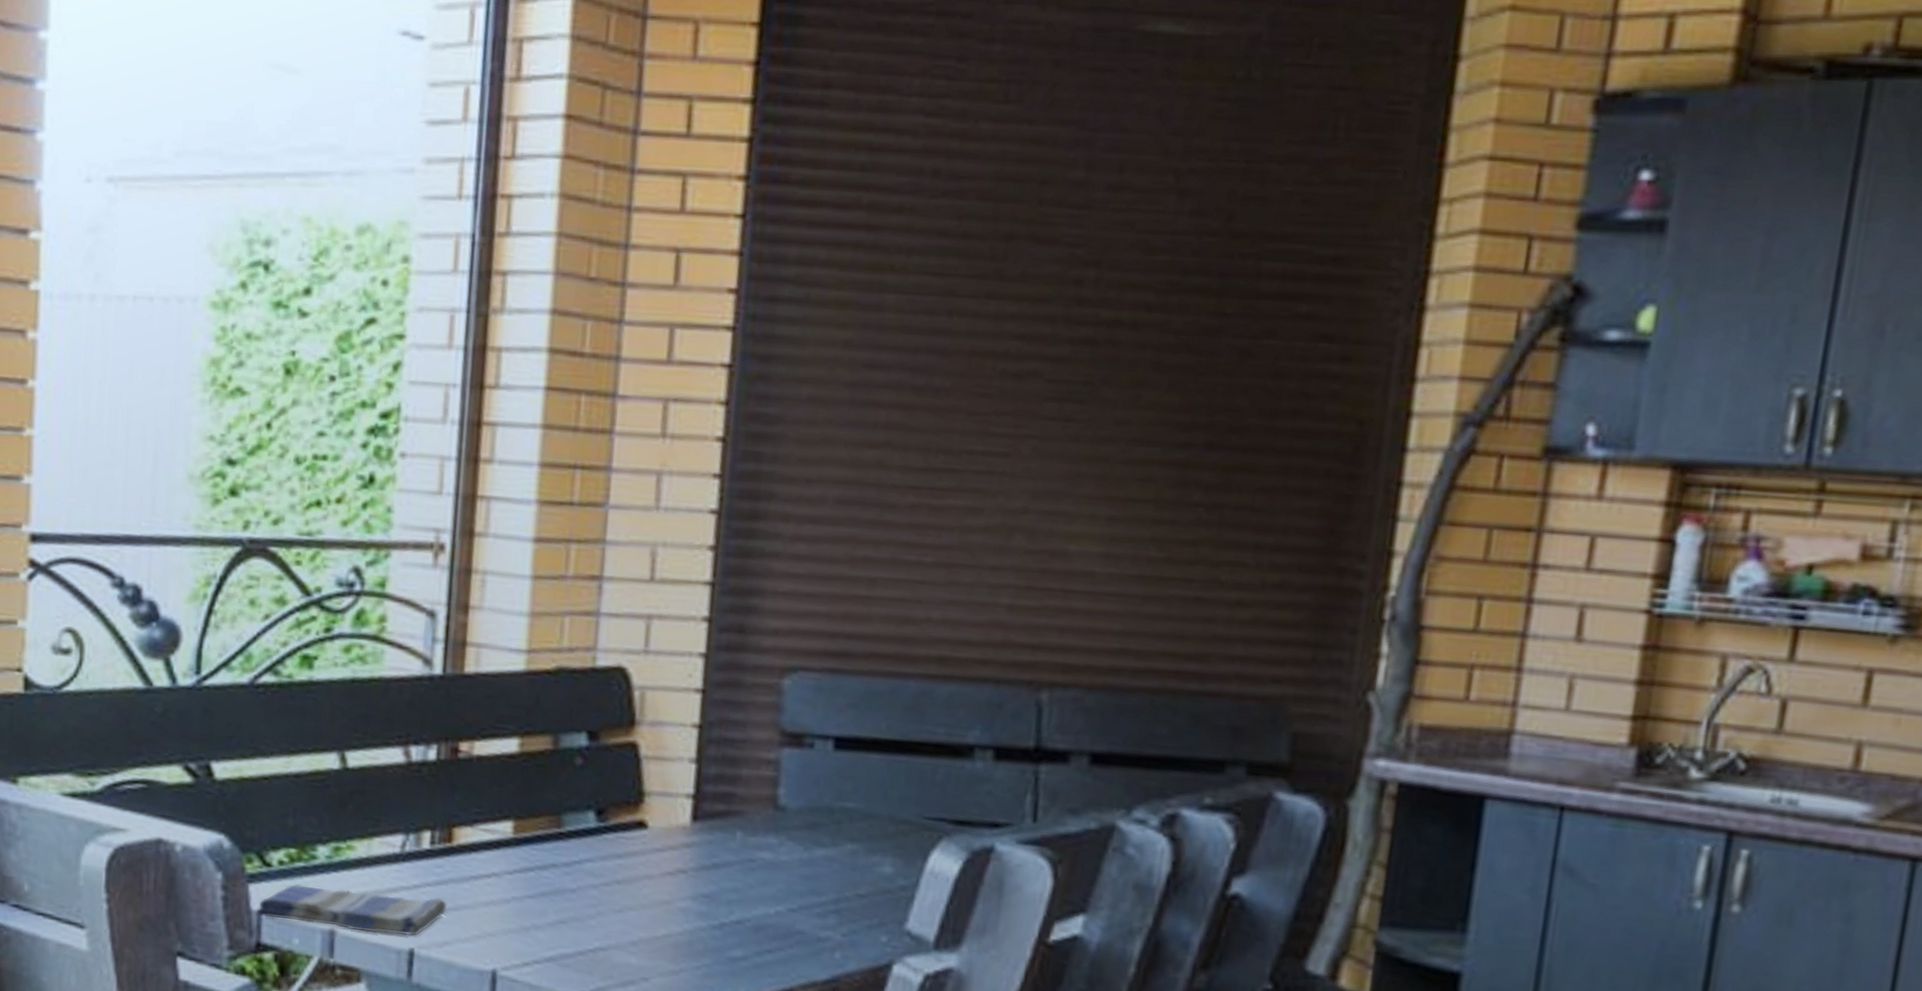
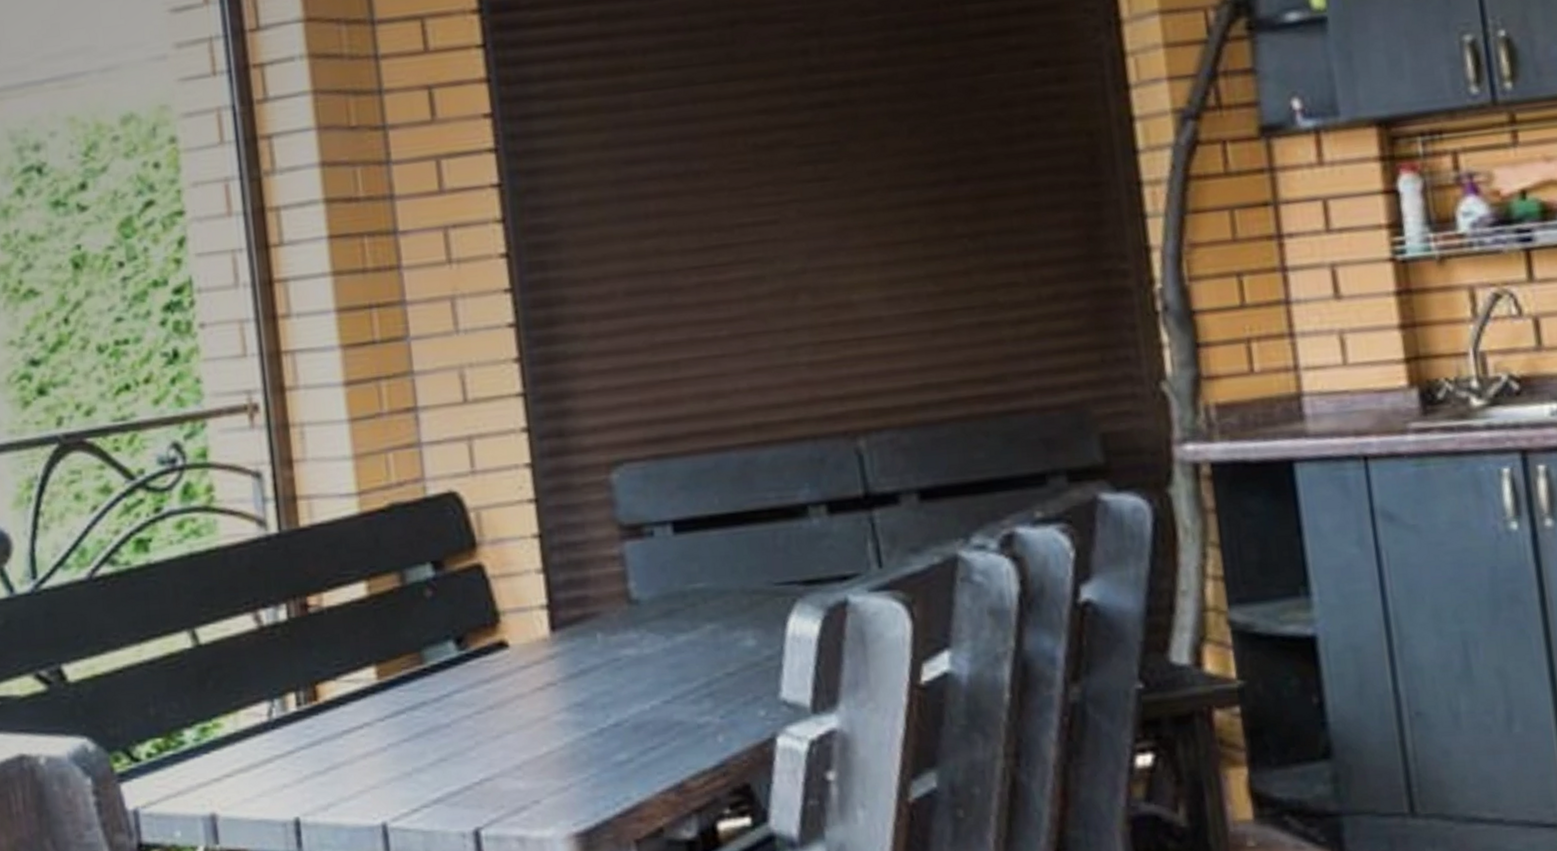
dish towel: present [257,884,448,936] -> none [133,759,325,815]

